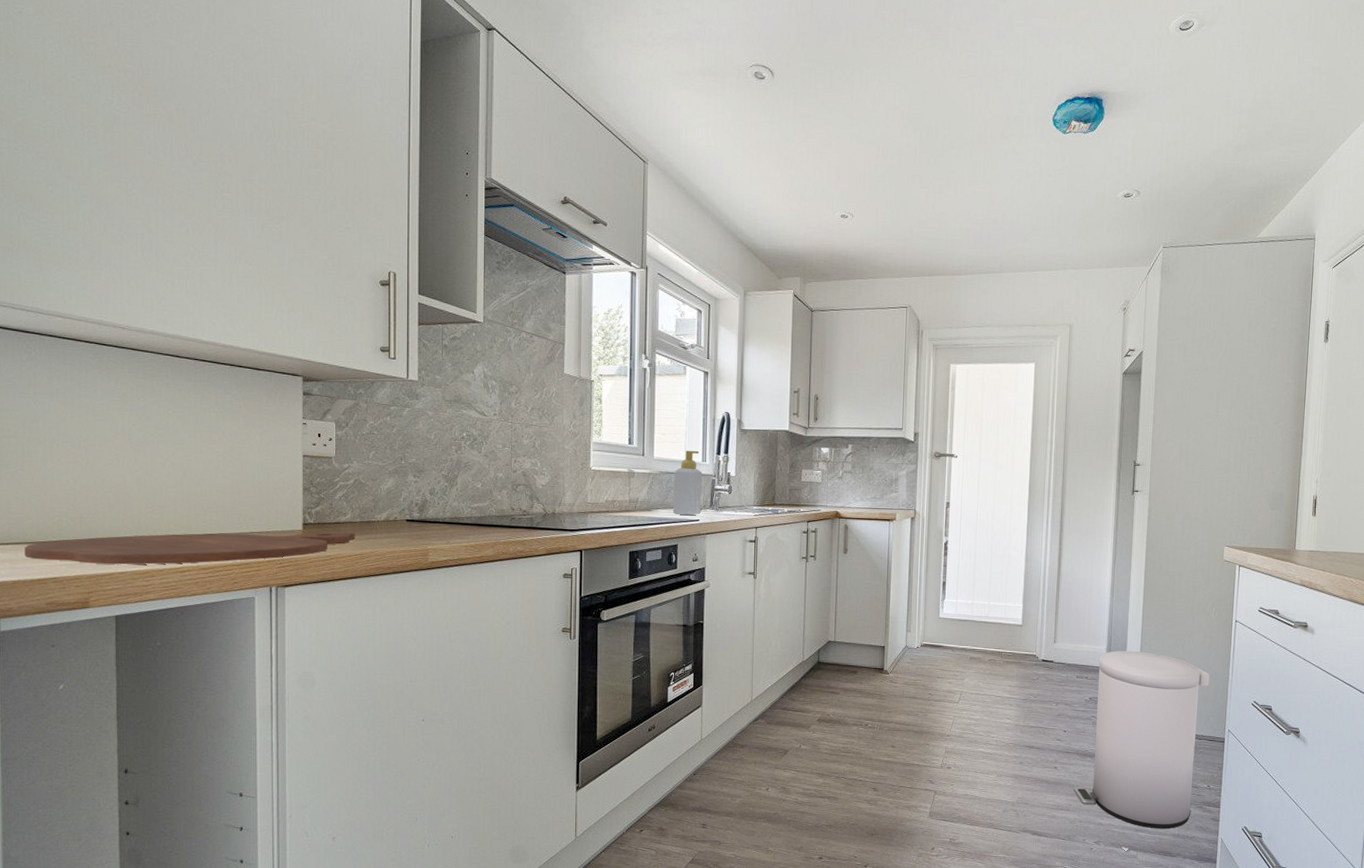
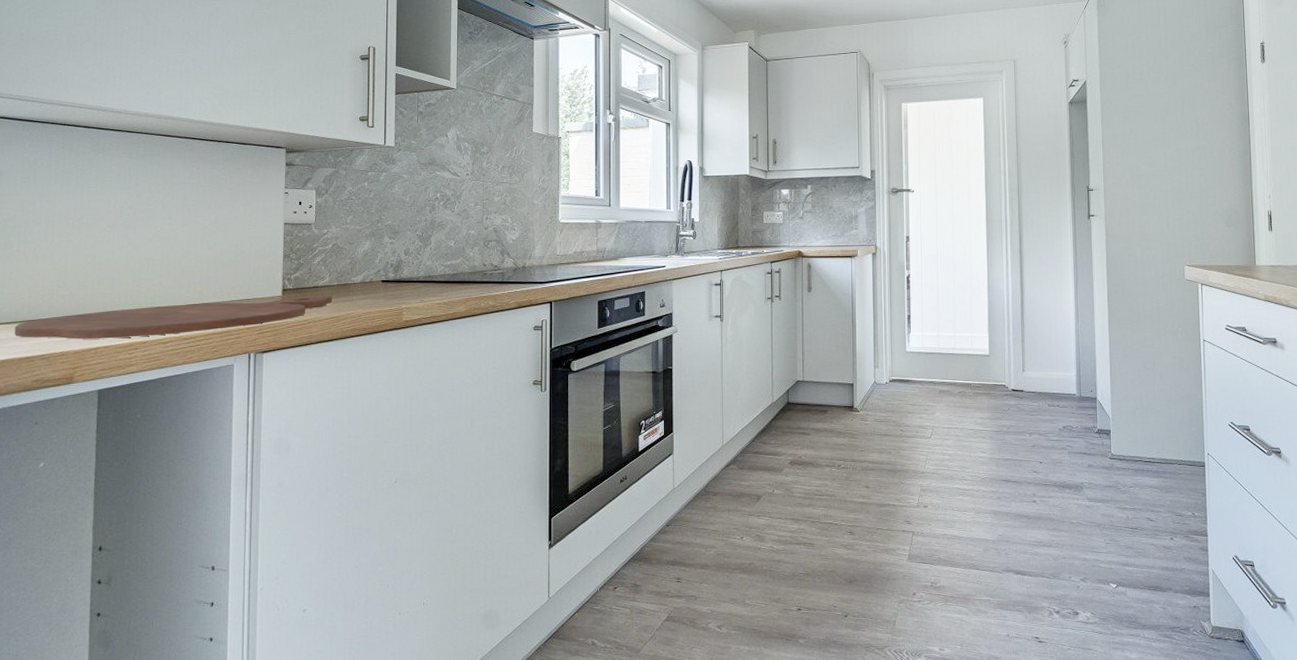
soap bottle: present [673,450,703,516] -> none [640,199,667,263]
pedal bin: present [1073,650,1209,829] -> none [1054,375,1183,562]

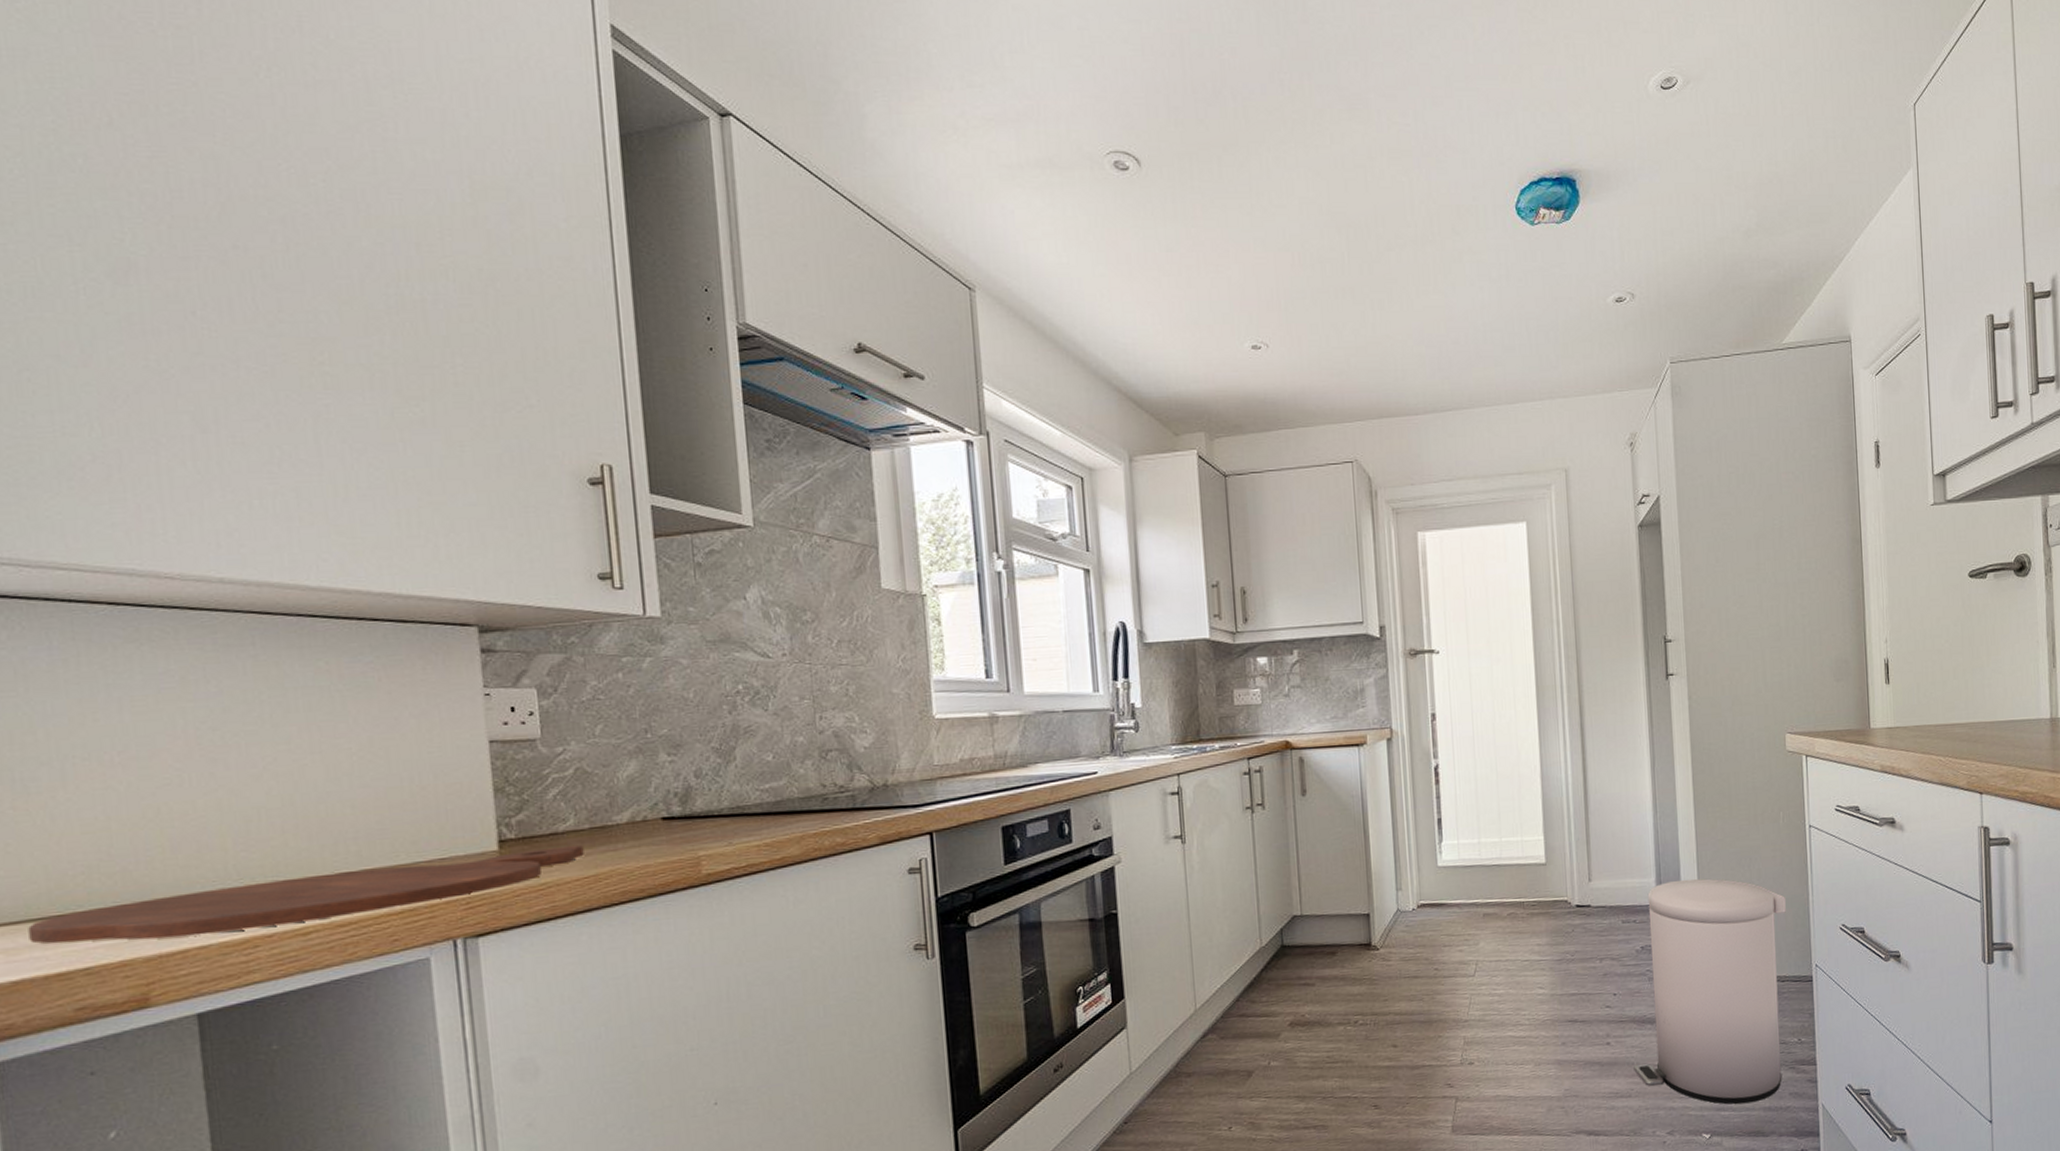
pedal bin: none [1054,375,1183,562] -> present [1634,878,1786,1104]

